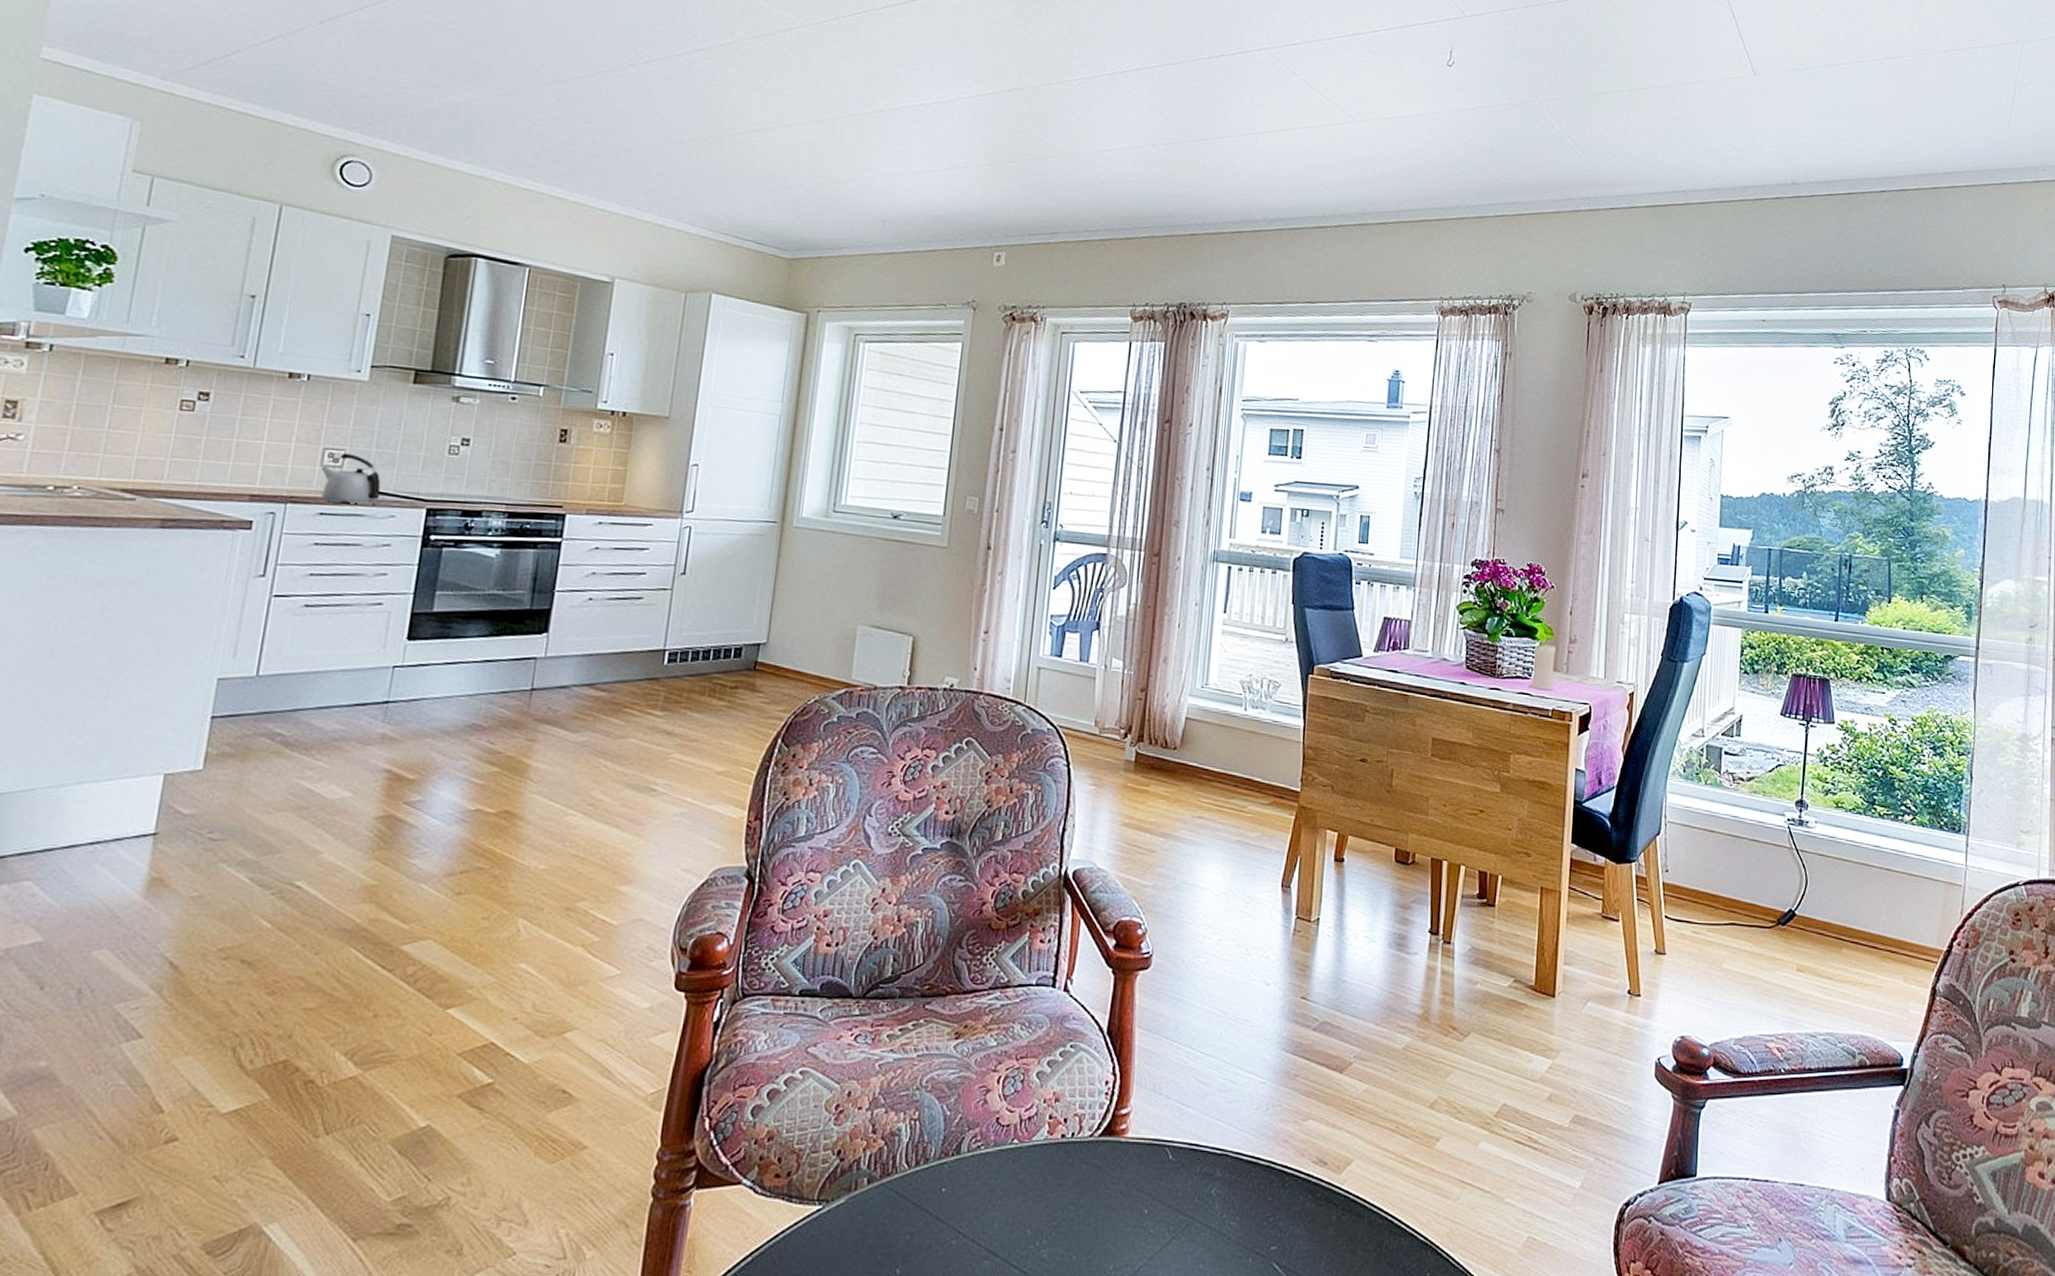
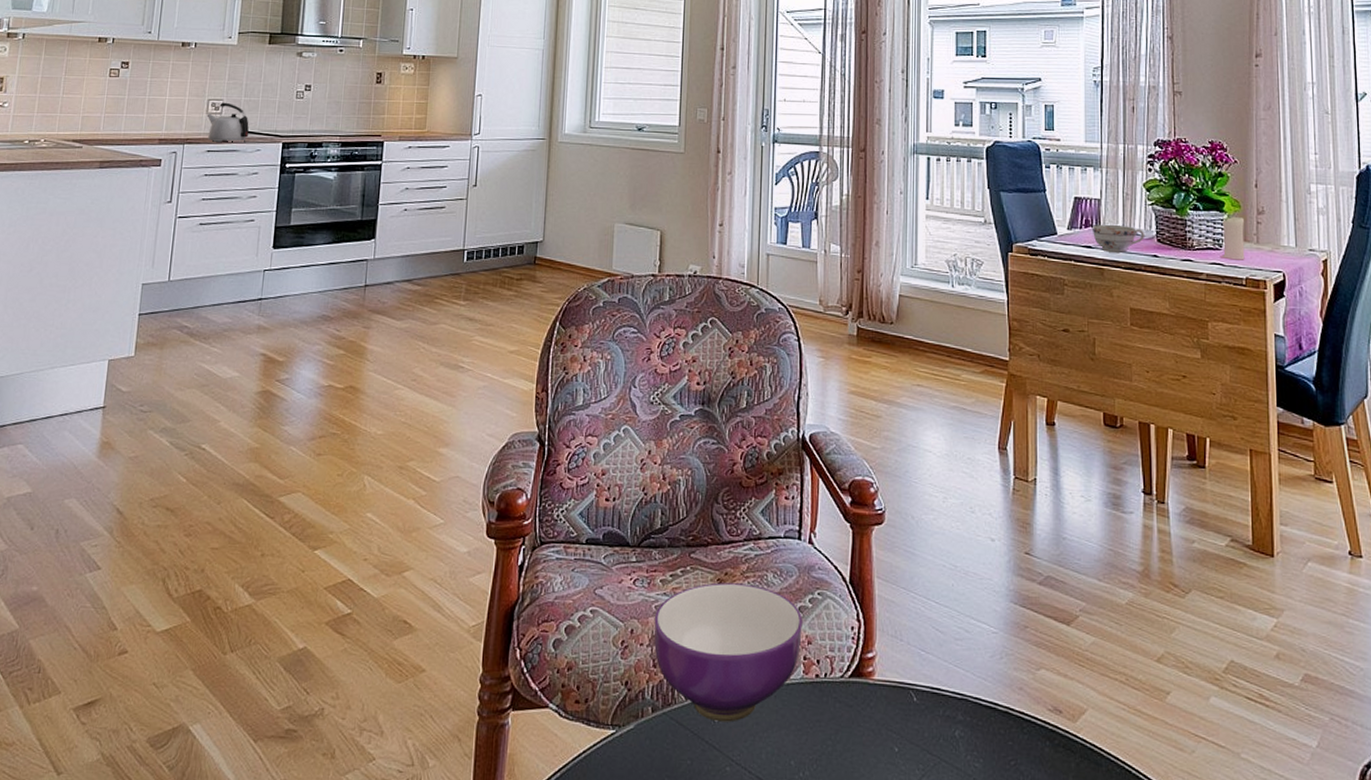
bowl: none [875,1036,1051,1191] -> present [654,582,803,722]
teacup: none [1400,648,1454,679] -> present [1093,225,1144,253]

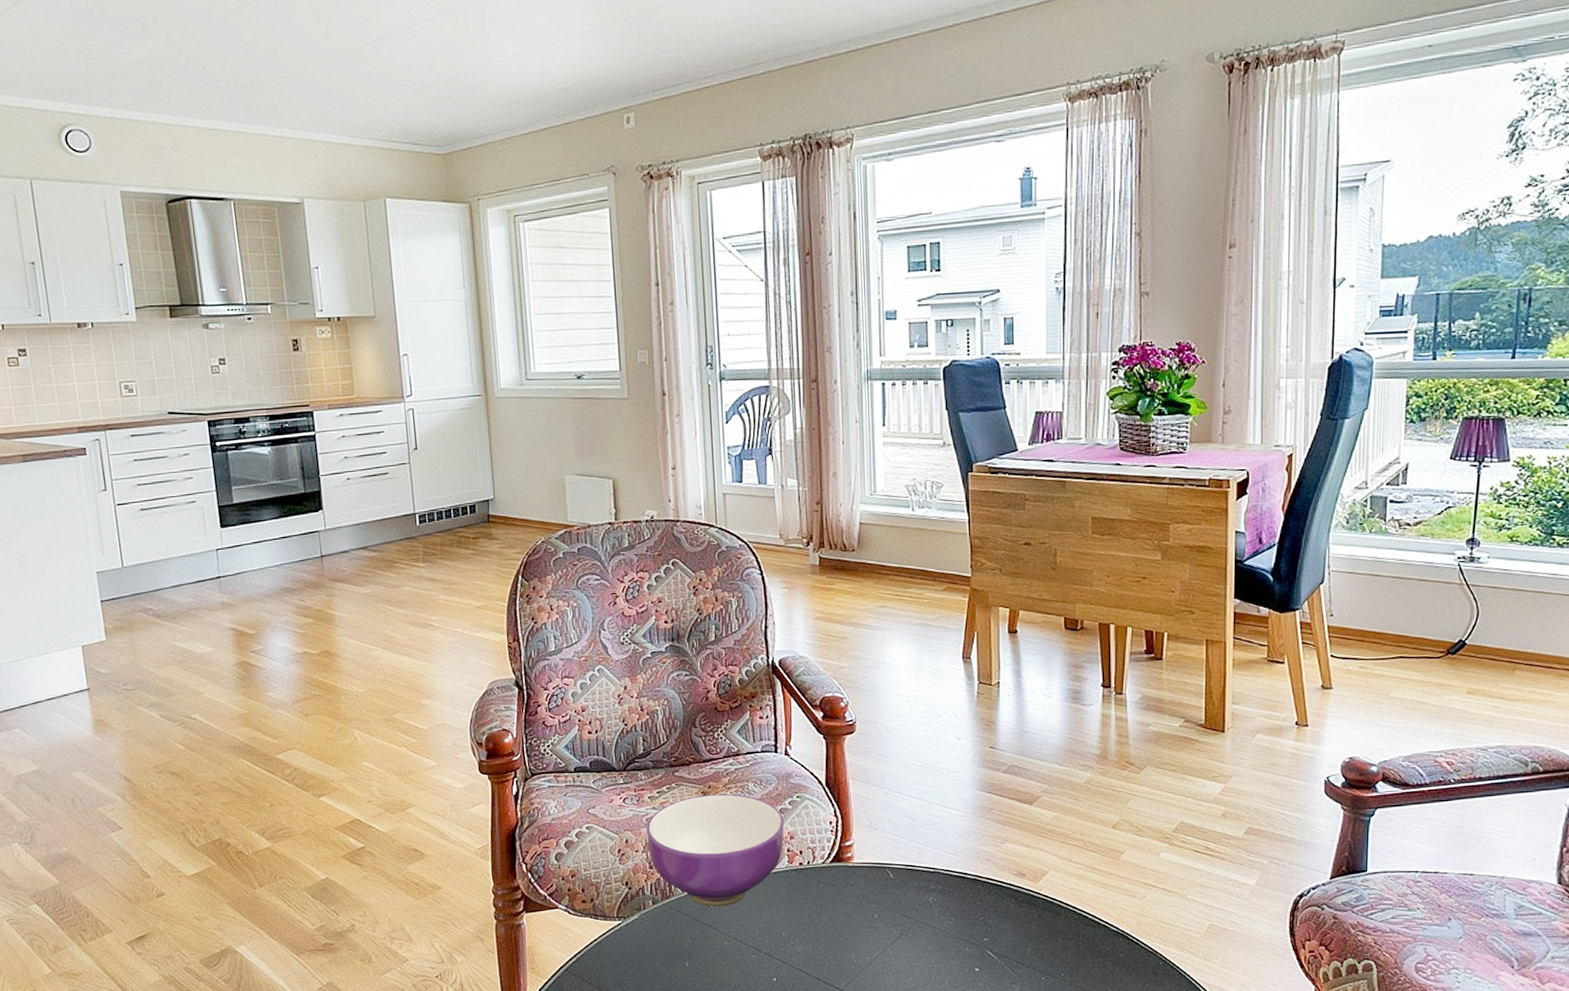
kettle: present [207,102,249,142] -> none [122,383,170,426]
teacup: present [1093,225,1144,253] -> none [1054,436,1107,464]
candle: present [1219,216,1245,260] -> none [1183,418,1211,462]

